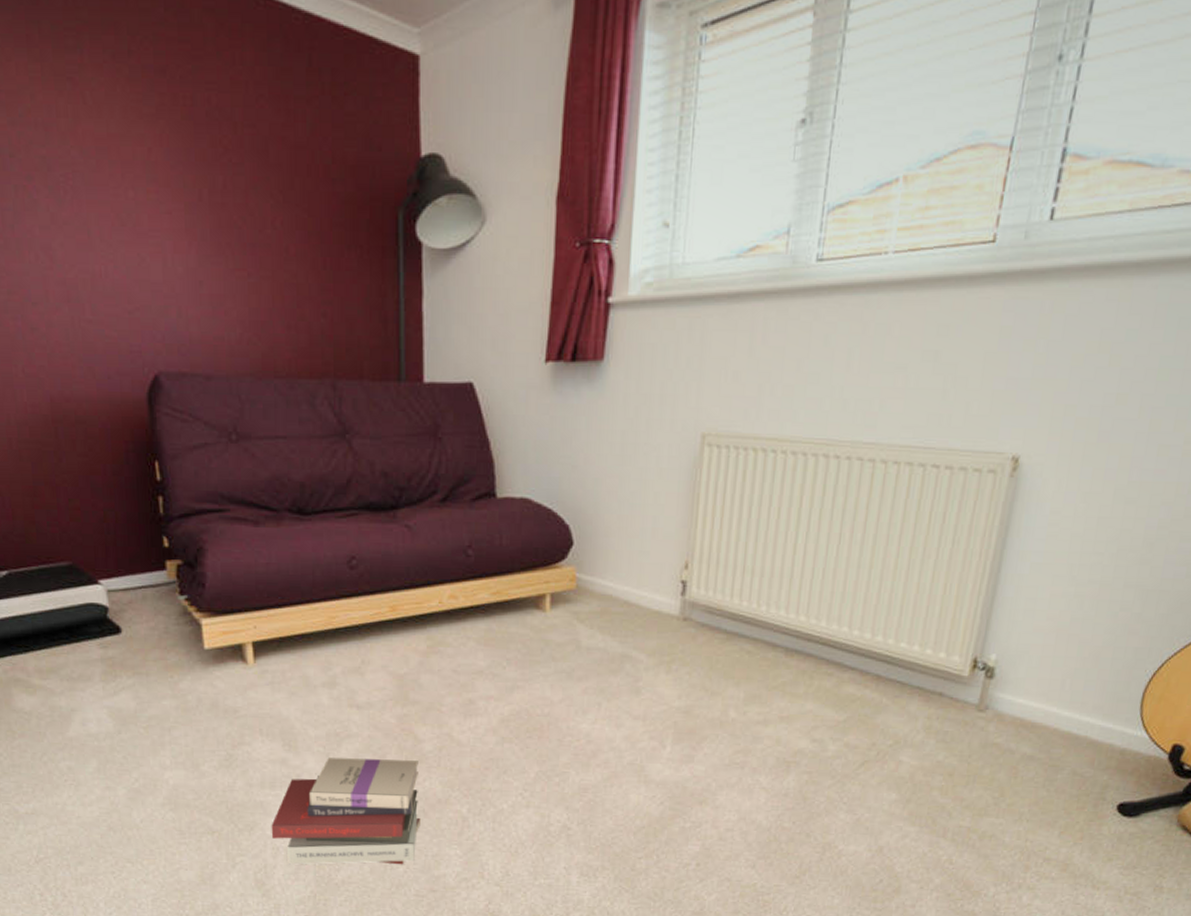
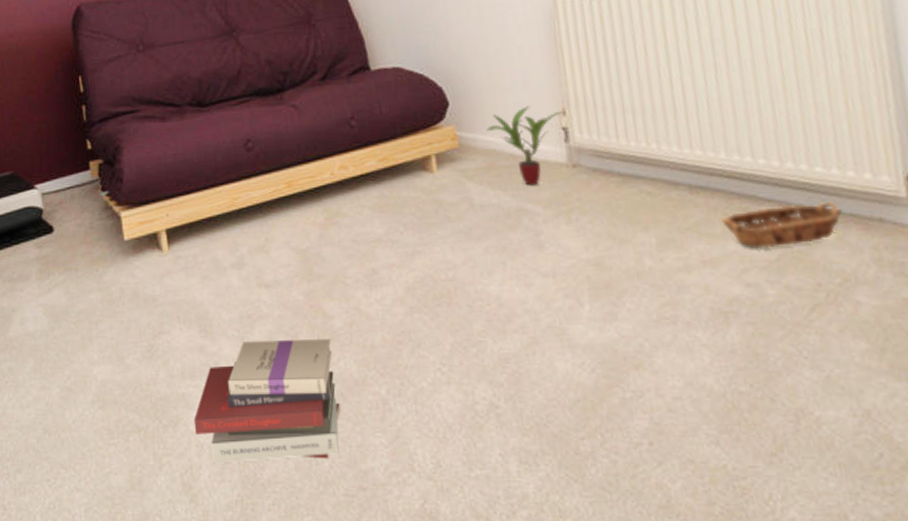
potted plant: none [606,555,688,634] -> present [486,106,565,186]
basket: none [805,674,911,710] -> present [719,202,842,249]

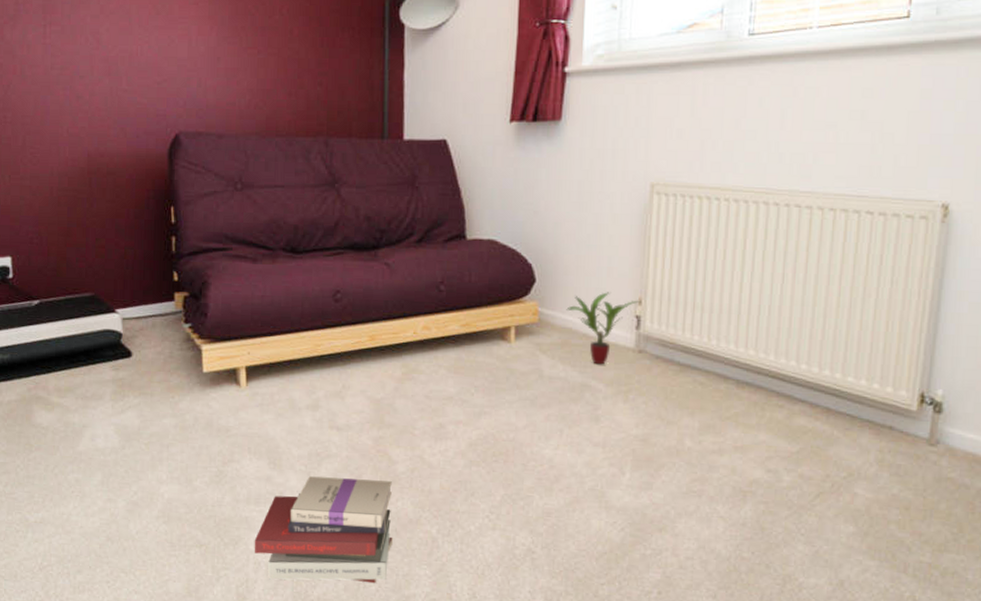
basket: present [719,202,842,249] -> none [757,406,861,442]

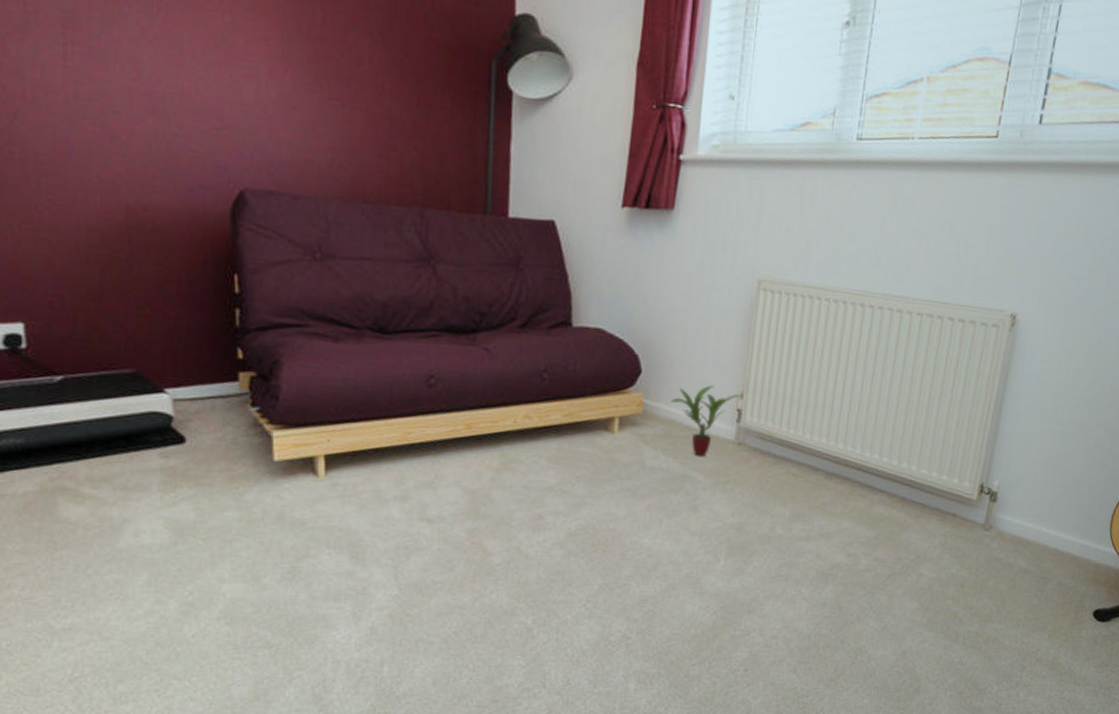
books: present [254,476,393,584] -> none [332,570,486,678]

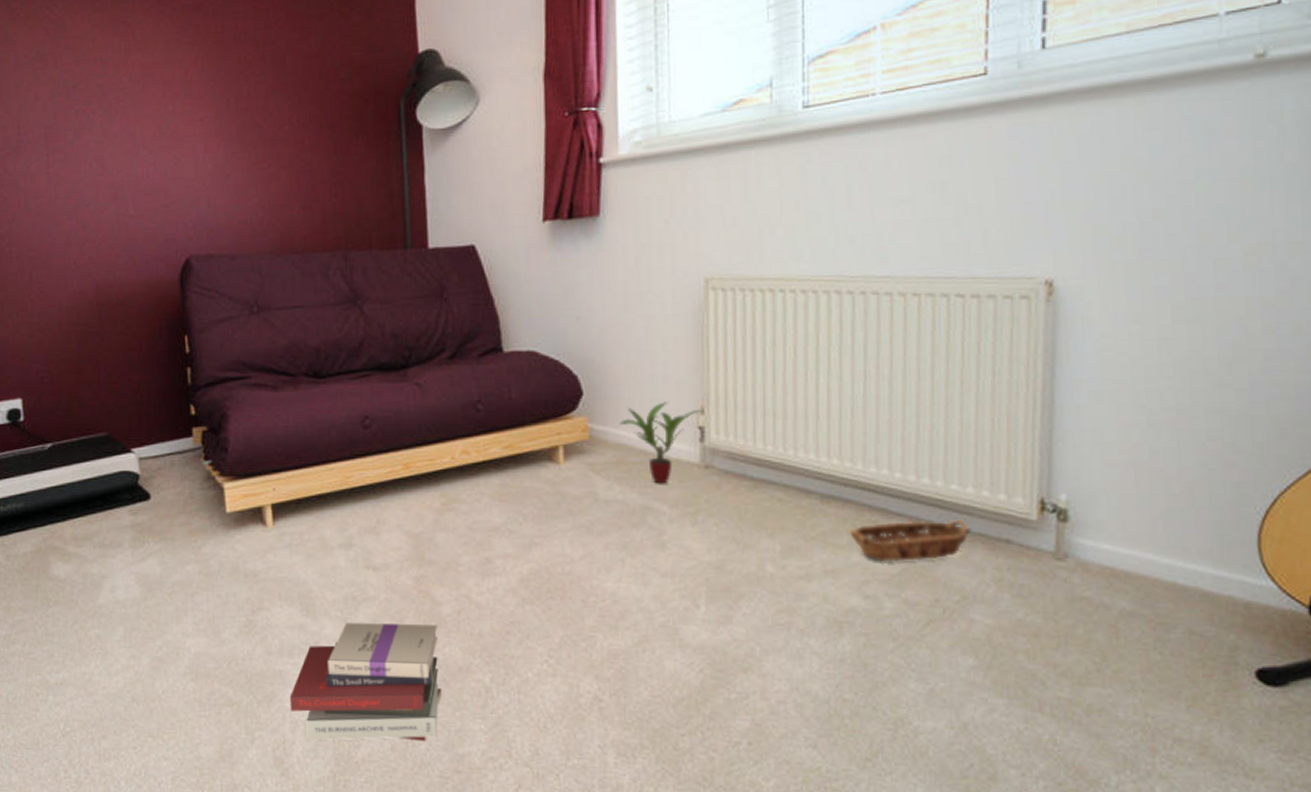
books: none [332,570,486,678] -> present [289,623,442,742]
basket: none [842,496,930,528] -> present [848,520,971,562]

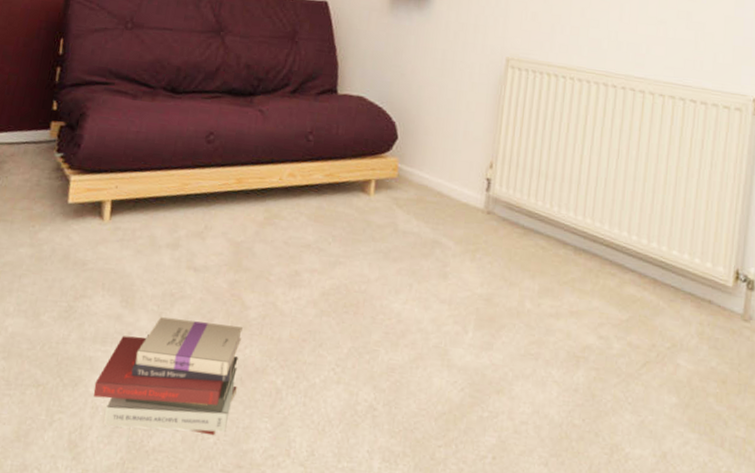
potted plant: present [619,402,704,484] -> none [424,154,492,223]
basket: present [848,520,971,562] -> none [592,275,684,311]

